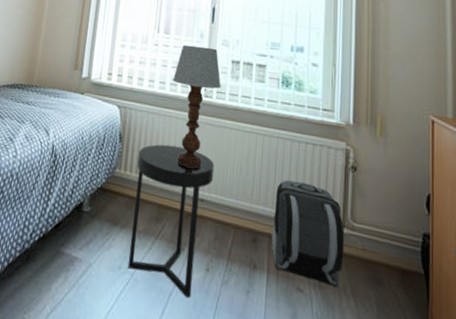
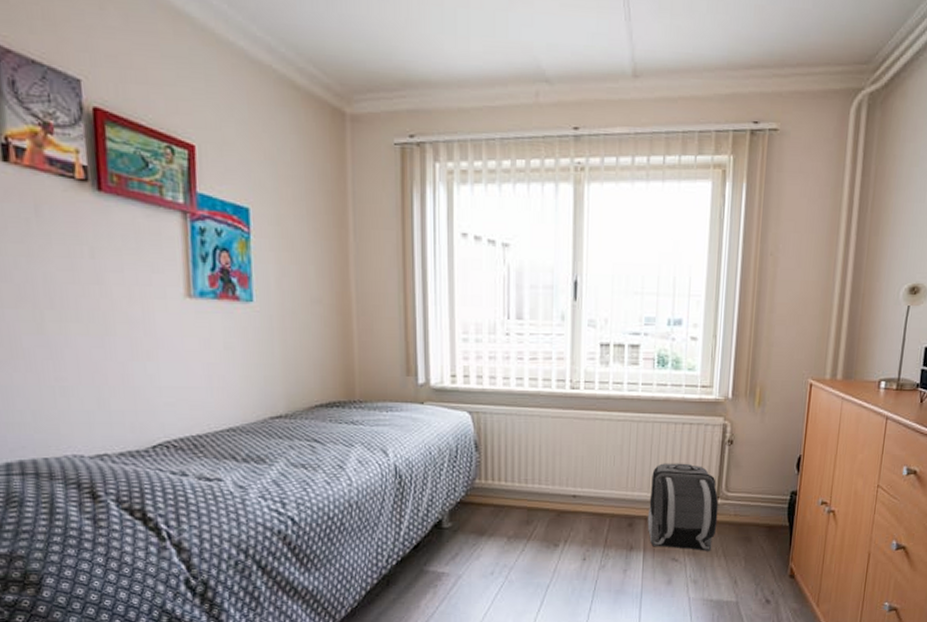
side table: present [127,144,215,298] -> none [499,446,586,586]
table lamp: present [173,44,221,168] -> none [532,330,589,465]

